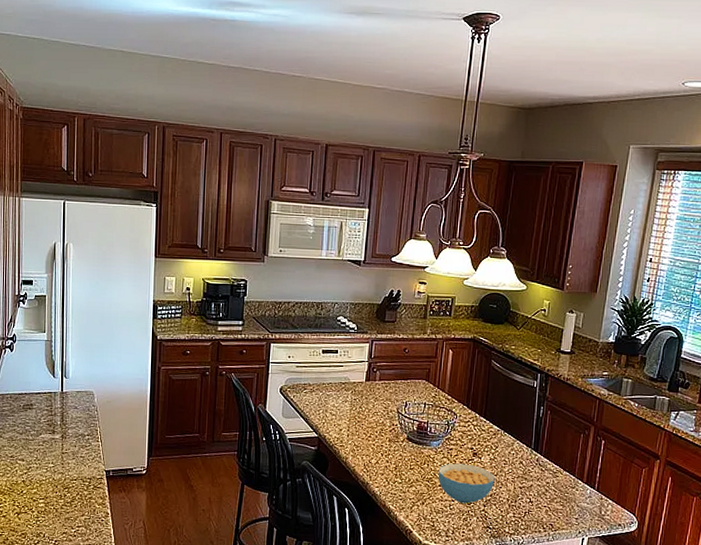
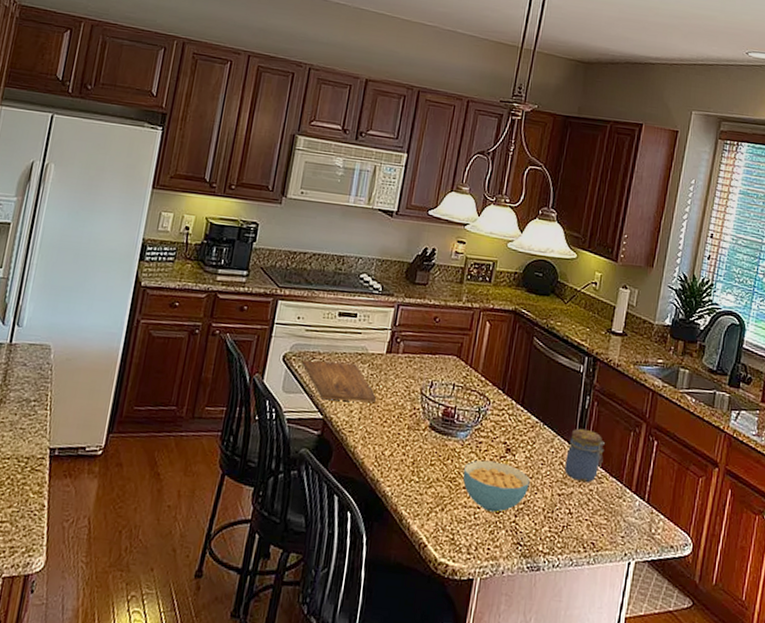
cutting board: none [295,390,360,423] -> present [301,359,376,404]
jar: none [524,433,558,477] -> present [564,428,605,483]

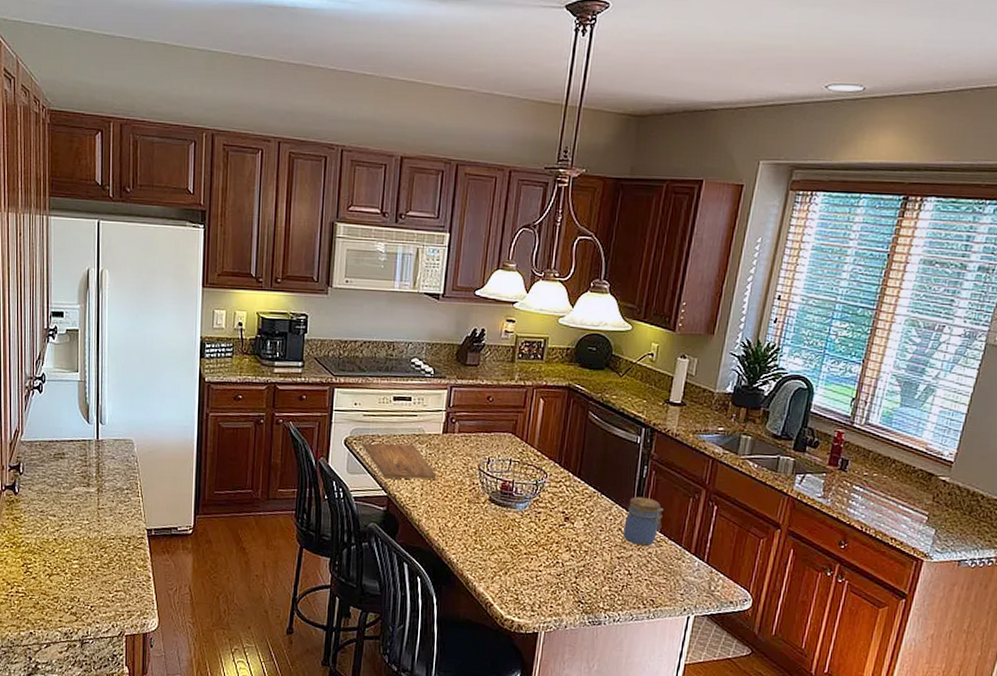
cereal bowl: present [463,460,530,513] -> none [523,528,589,575]

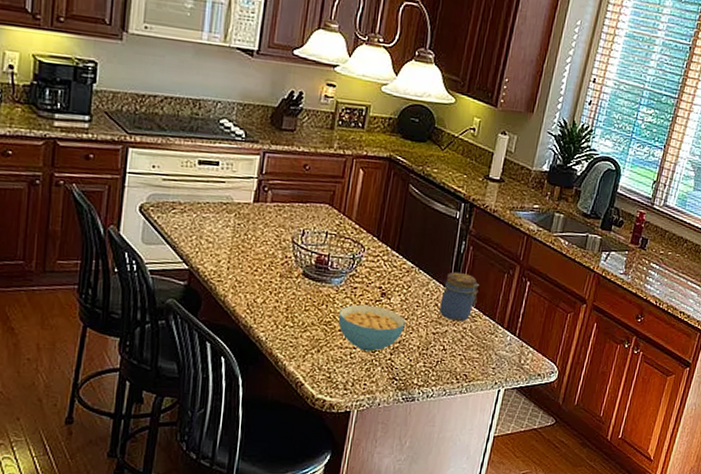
cutting board: present [362,443,436,481] -> none [160,210,245,253]
cereal bowl: none [523,528,589,575] -> present [338,304,405,352]

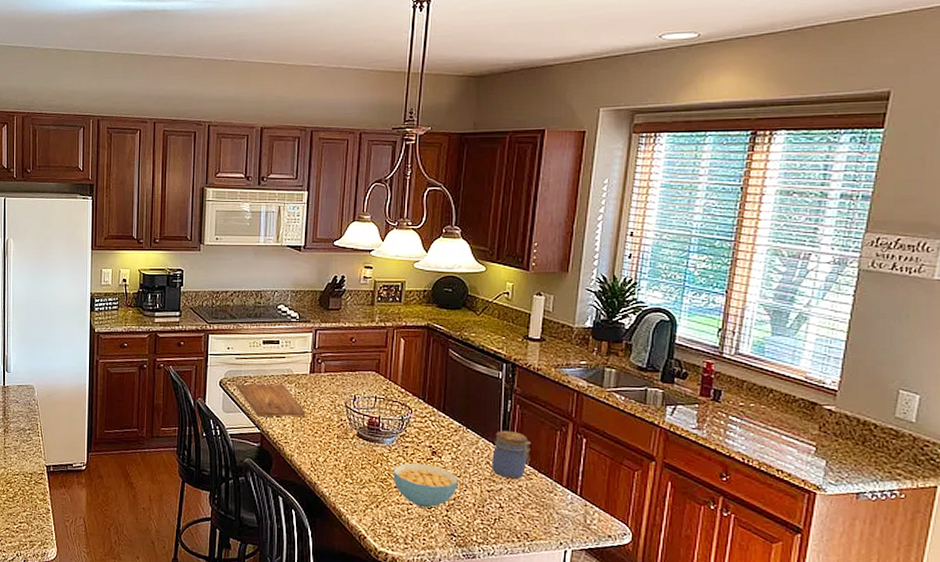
cutting board: none [160,210,245,253] -> present [236,383,305,418]

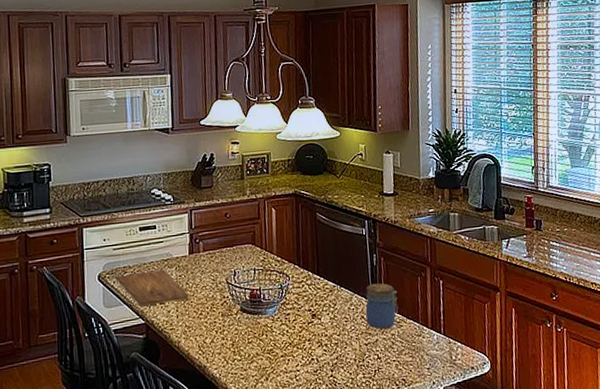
cereal bowl: present [393,462,458,508] -> none [278,327,339,372]

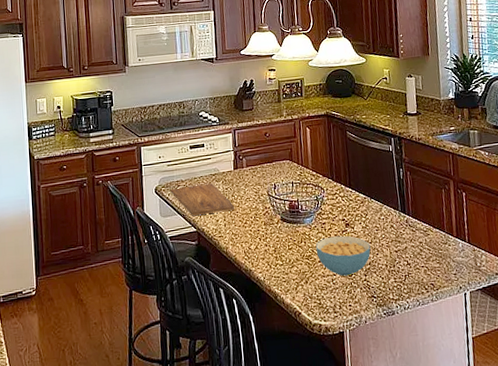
cereal bowl: none [278,327,339,372] -> present [315,236,371,276]
jar: present [365,283,399,330] -> none [394,195,425,238]

